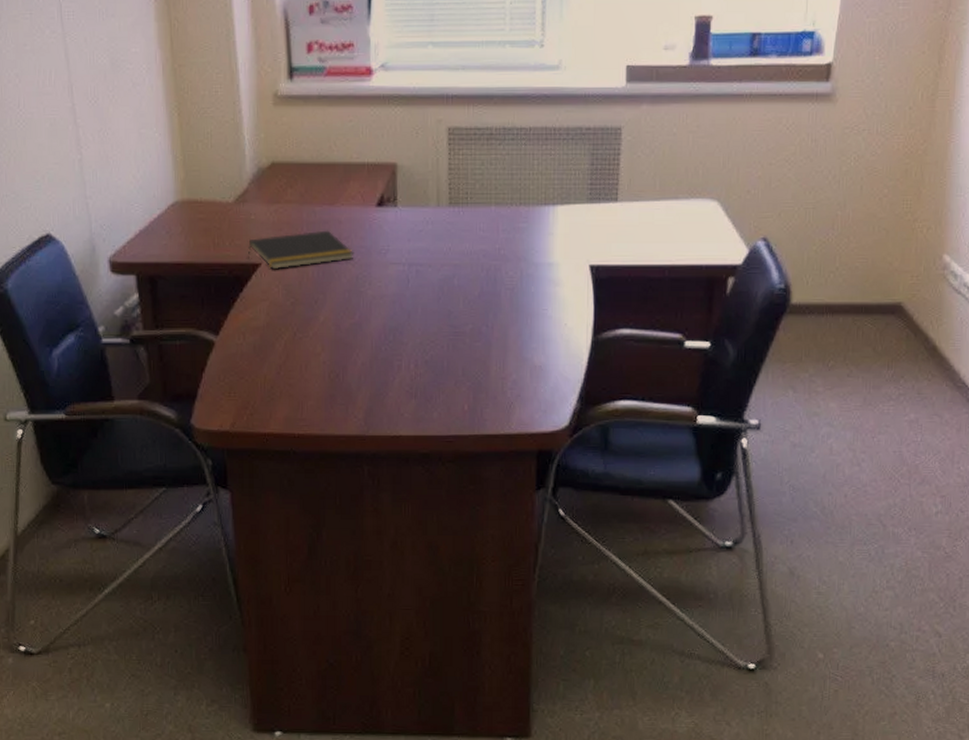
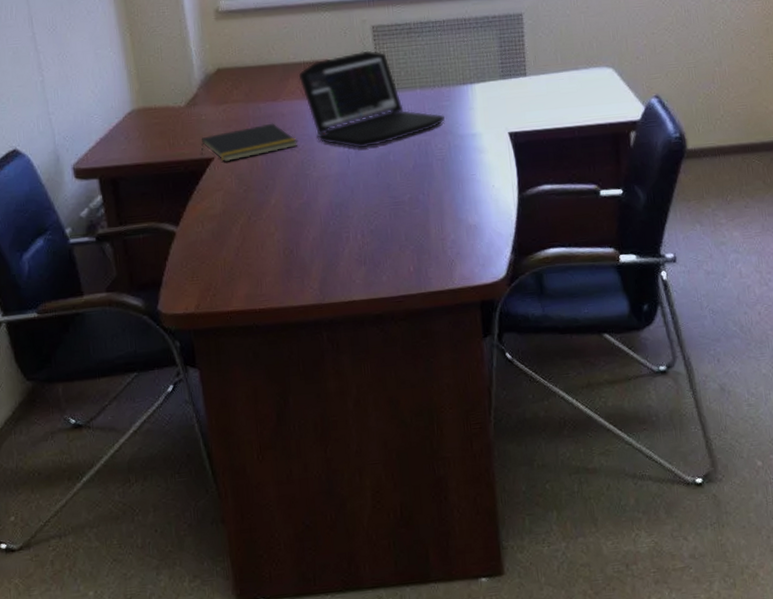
laptop: none [361,156,519,268] -> present [298,50,445,149]

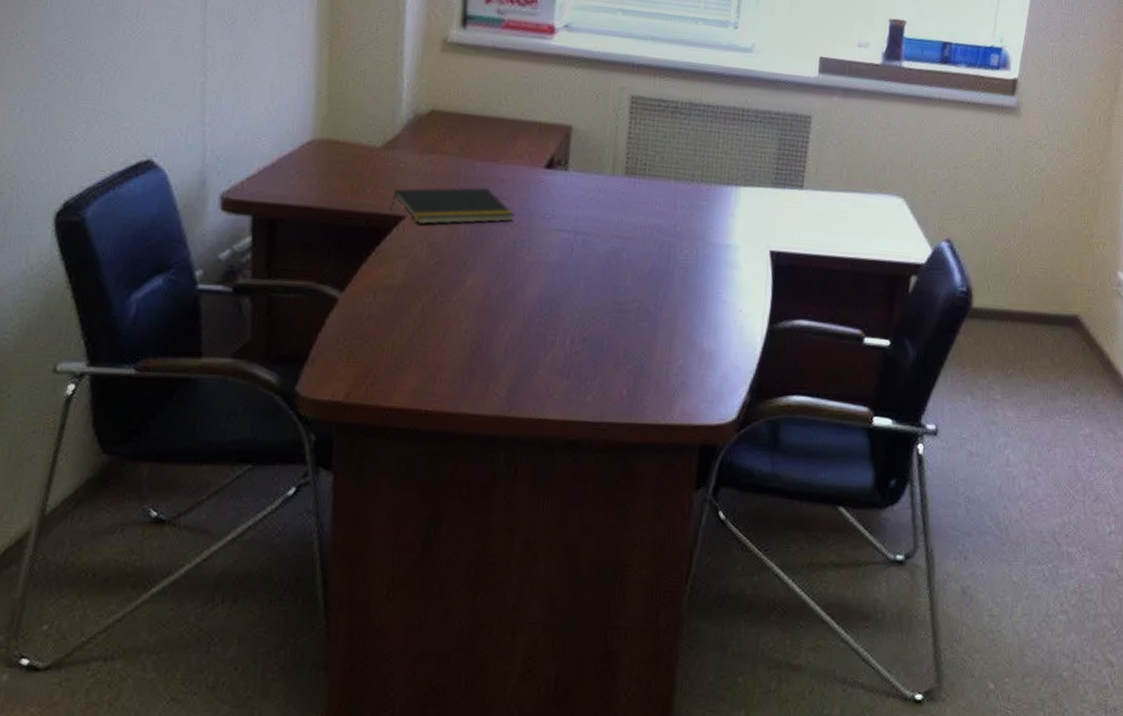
laptop: present [298,50,445,149] -> none [530,122,698,239]

